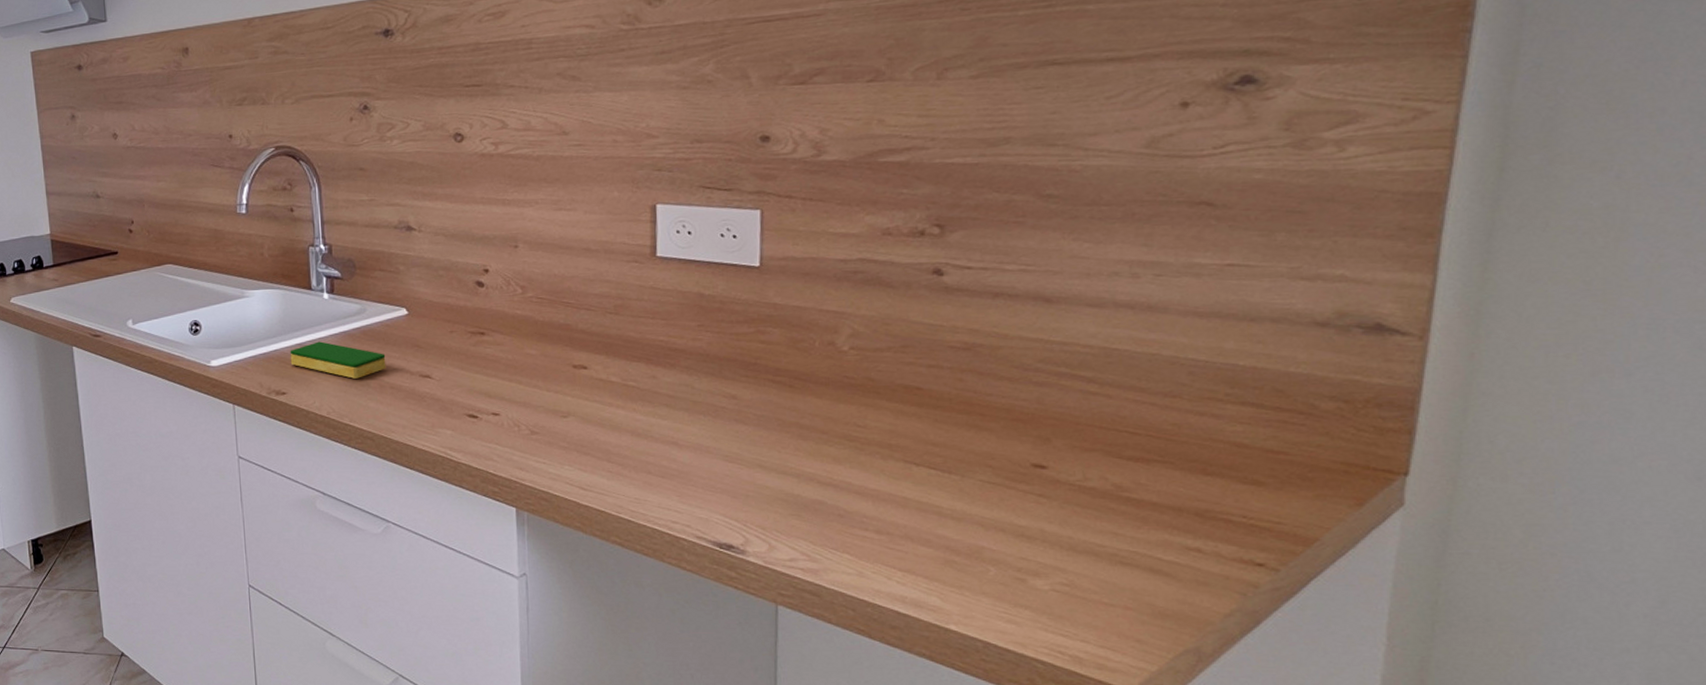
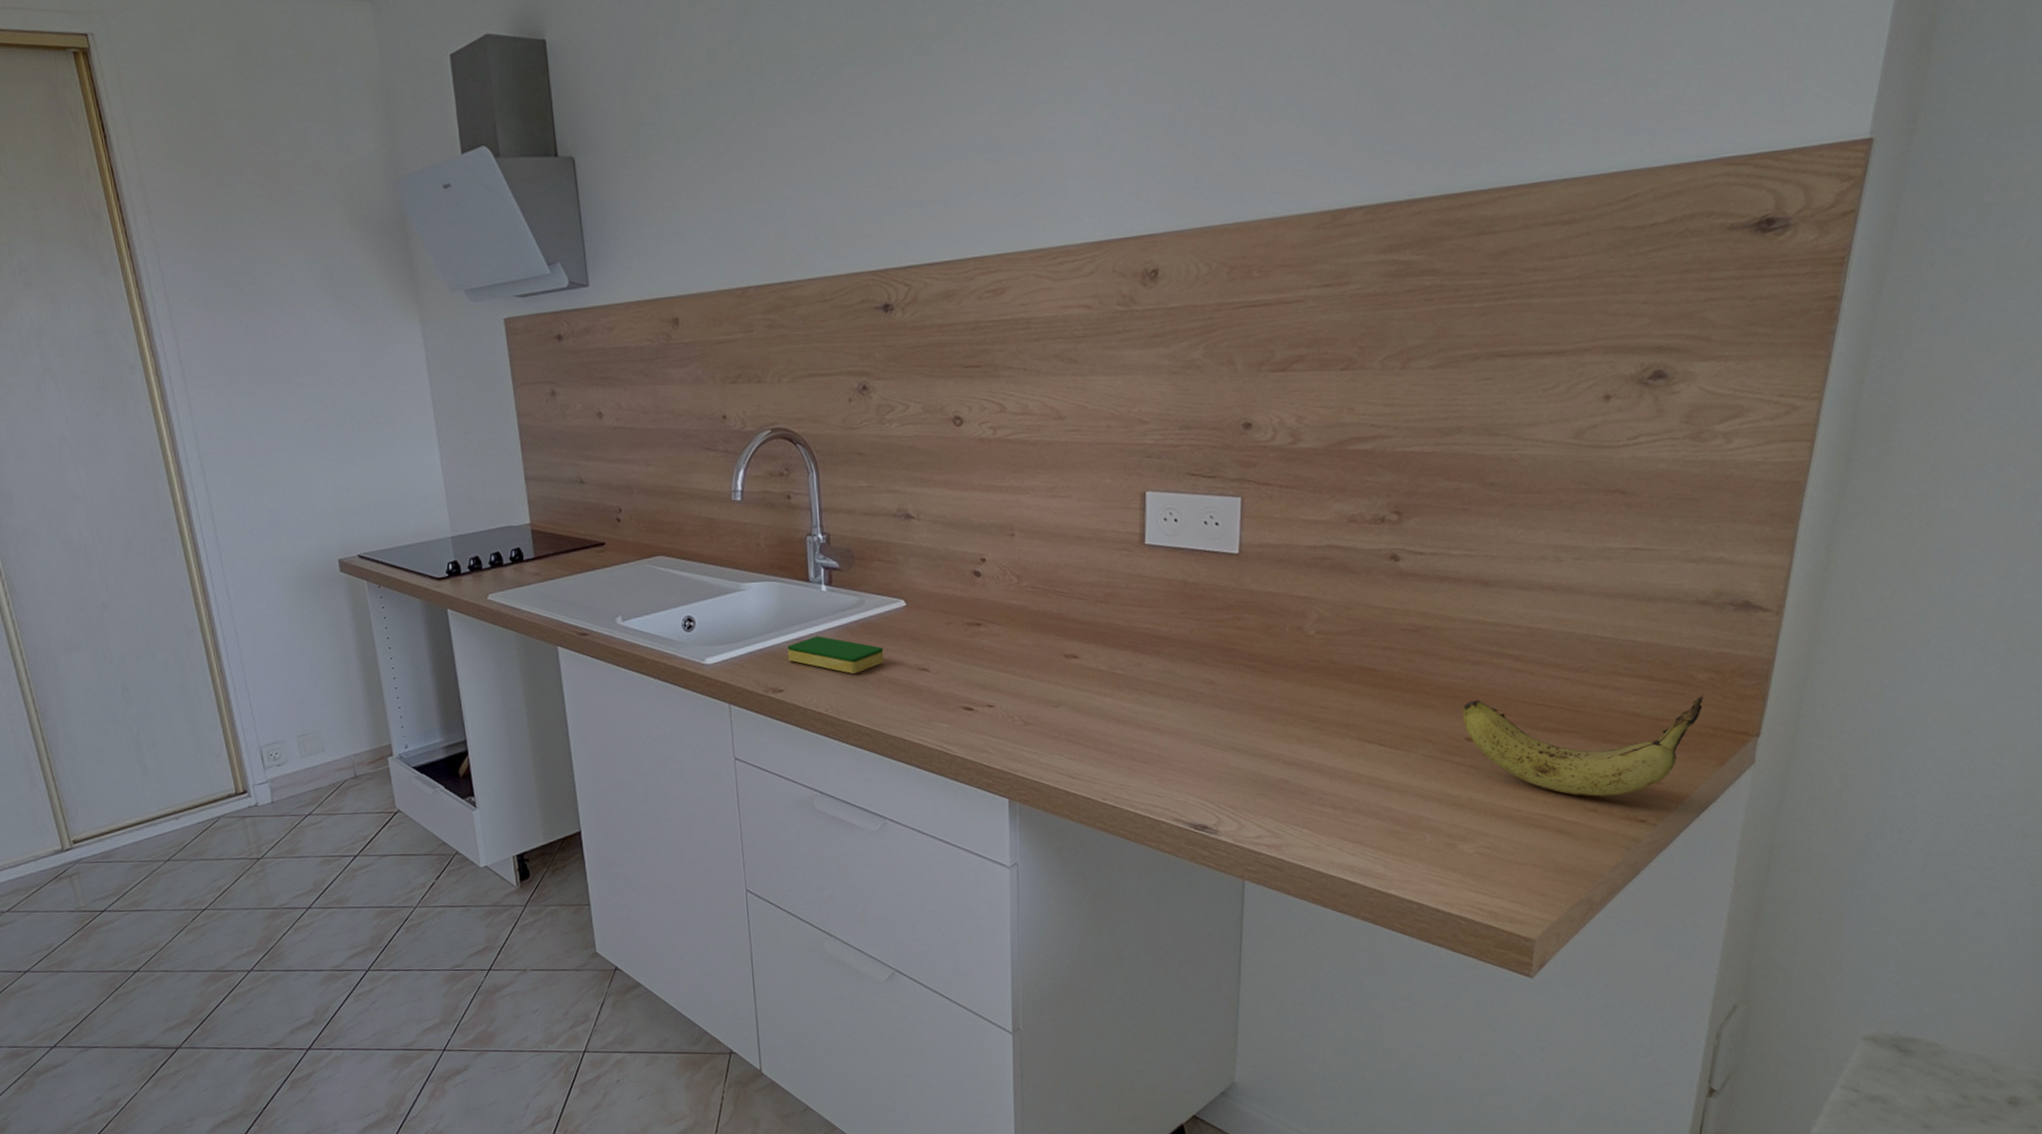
banana: none [1027,423,1330,535] -> present [1462,694,1703,797]

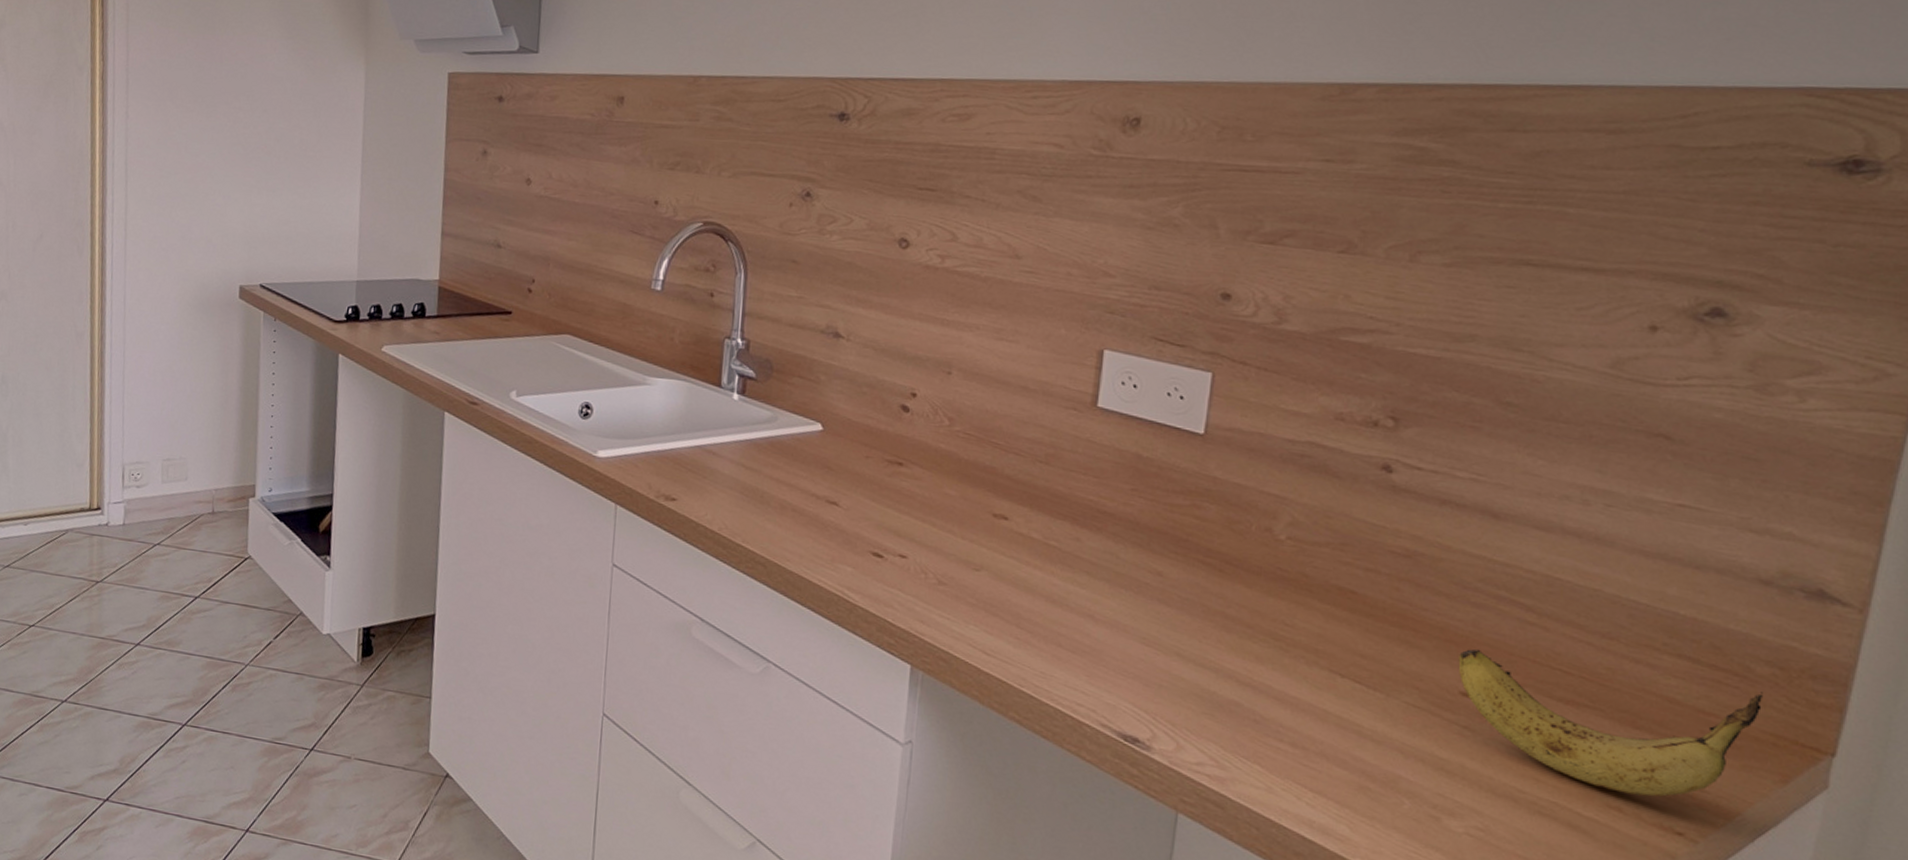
dish sponge: present [787,636,884,674] -> none [686,446,792,495]

